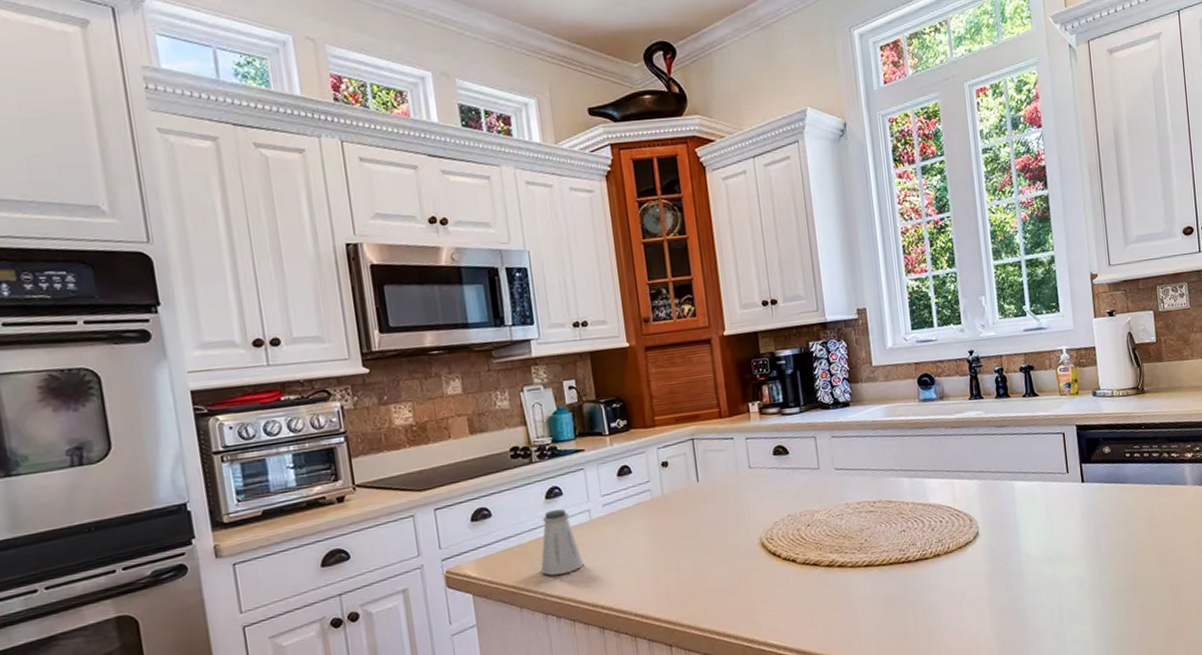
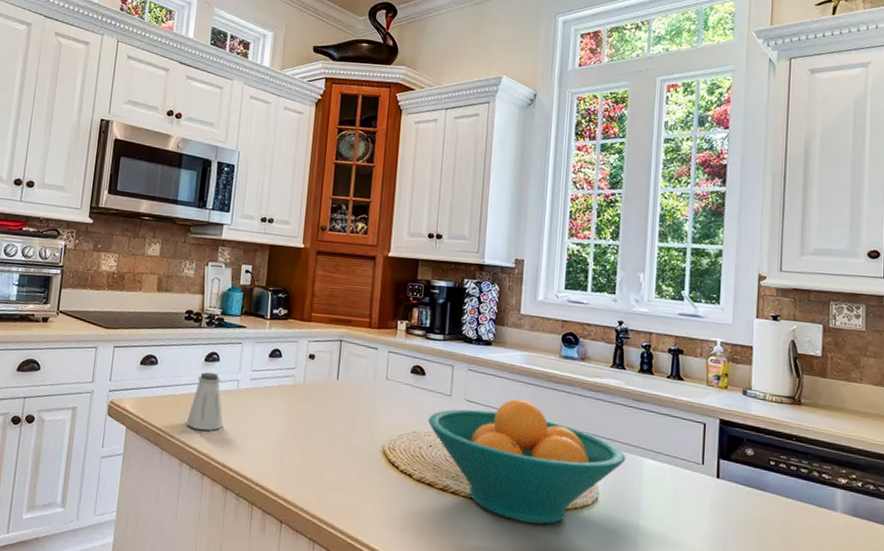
fruit bowl: none [800,453,998,576] -> present [428,399,626,525]

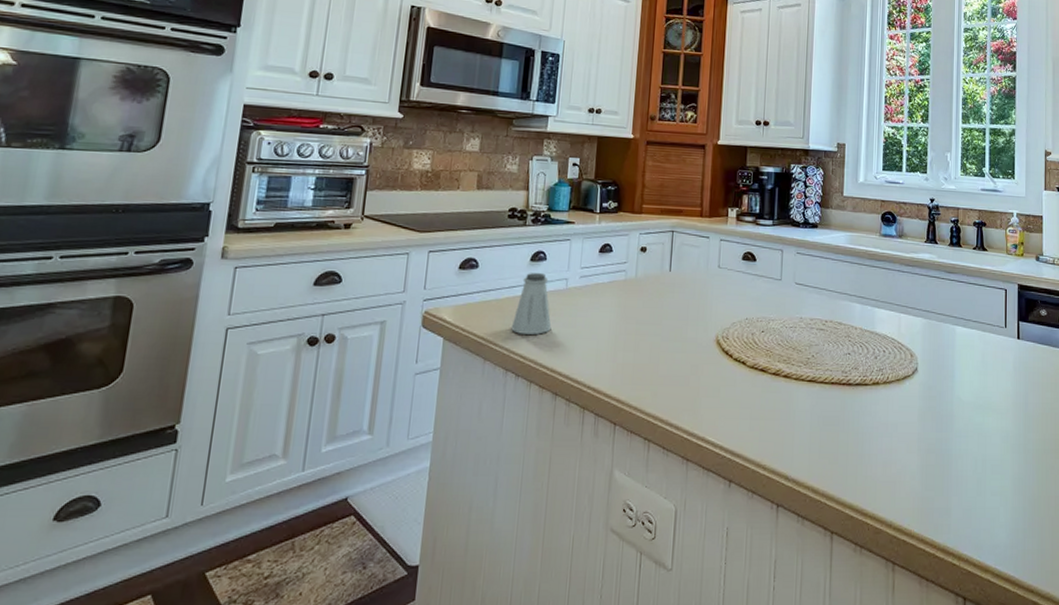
fruit bowl: present [428,399,626,525] -> none [759,279,940,399]

